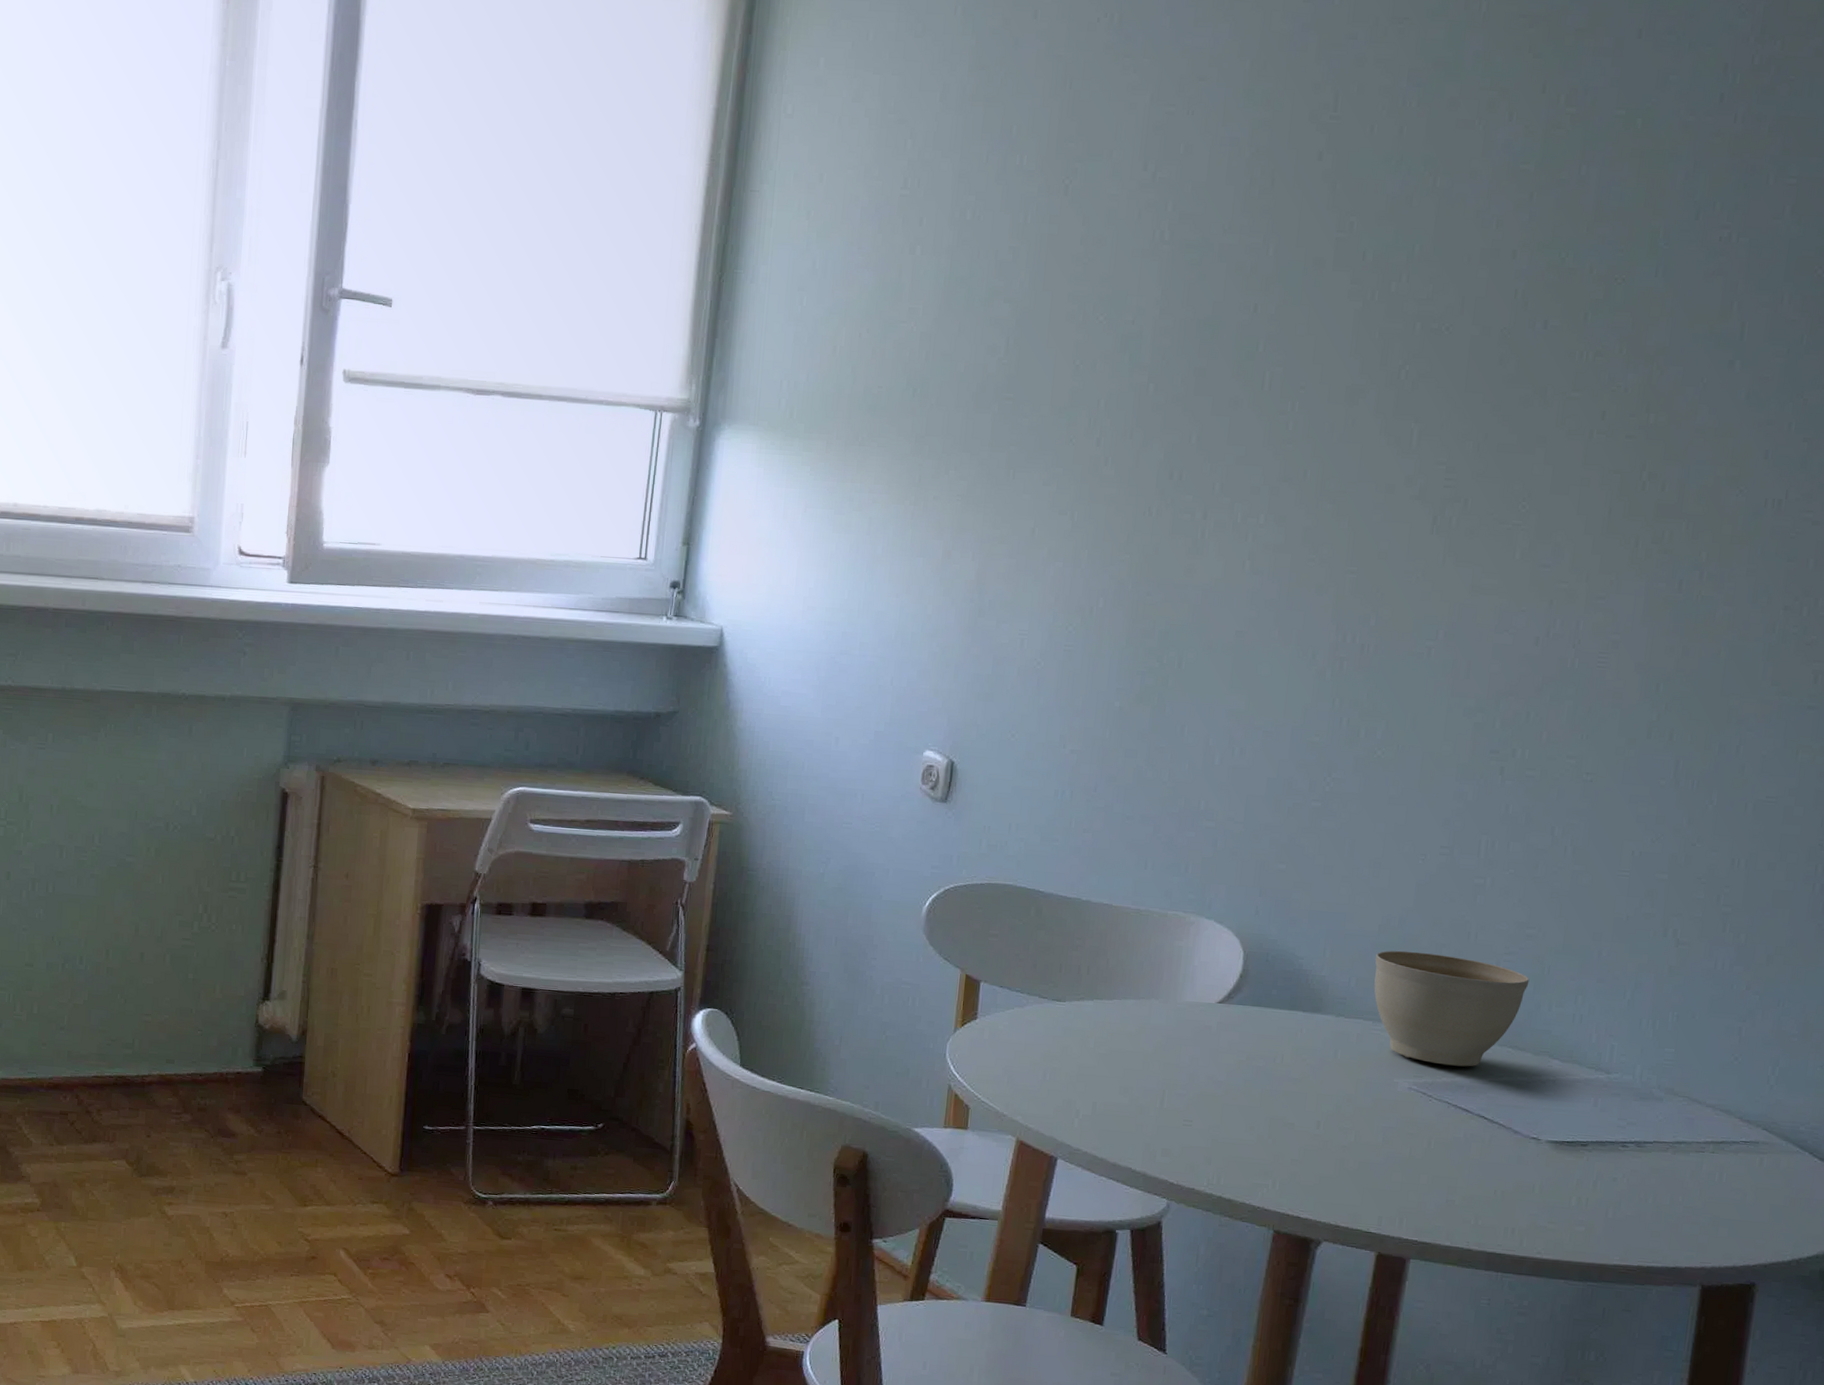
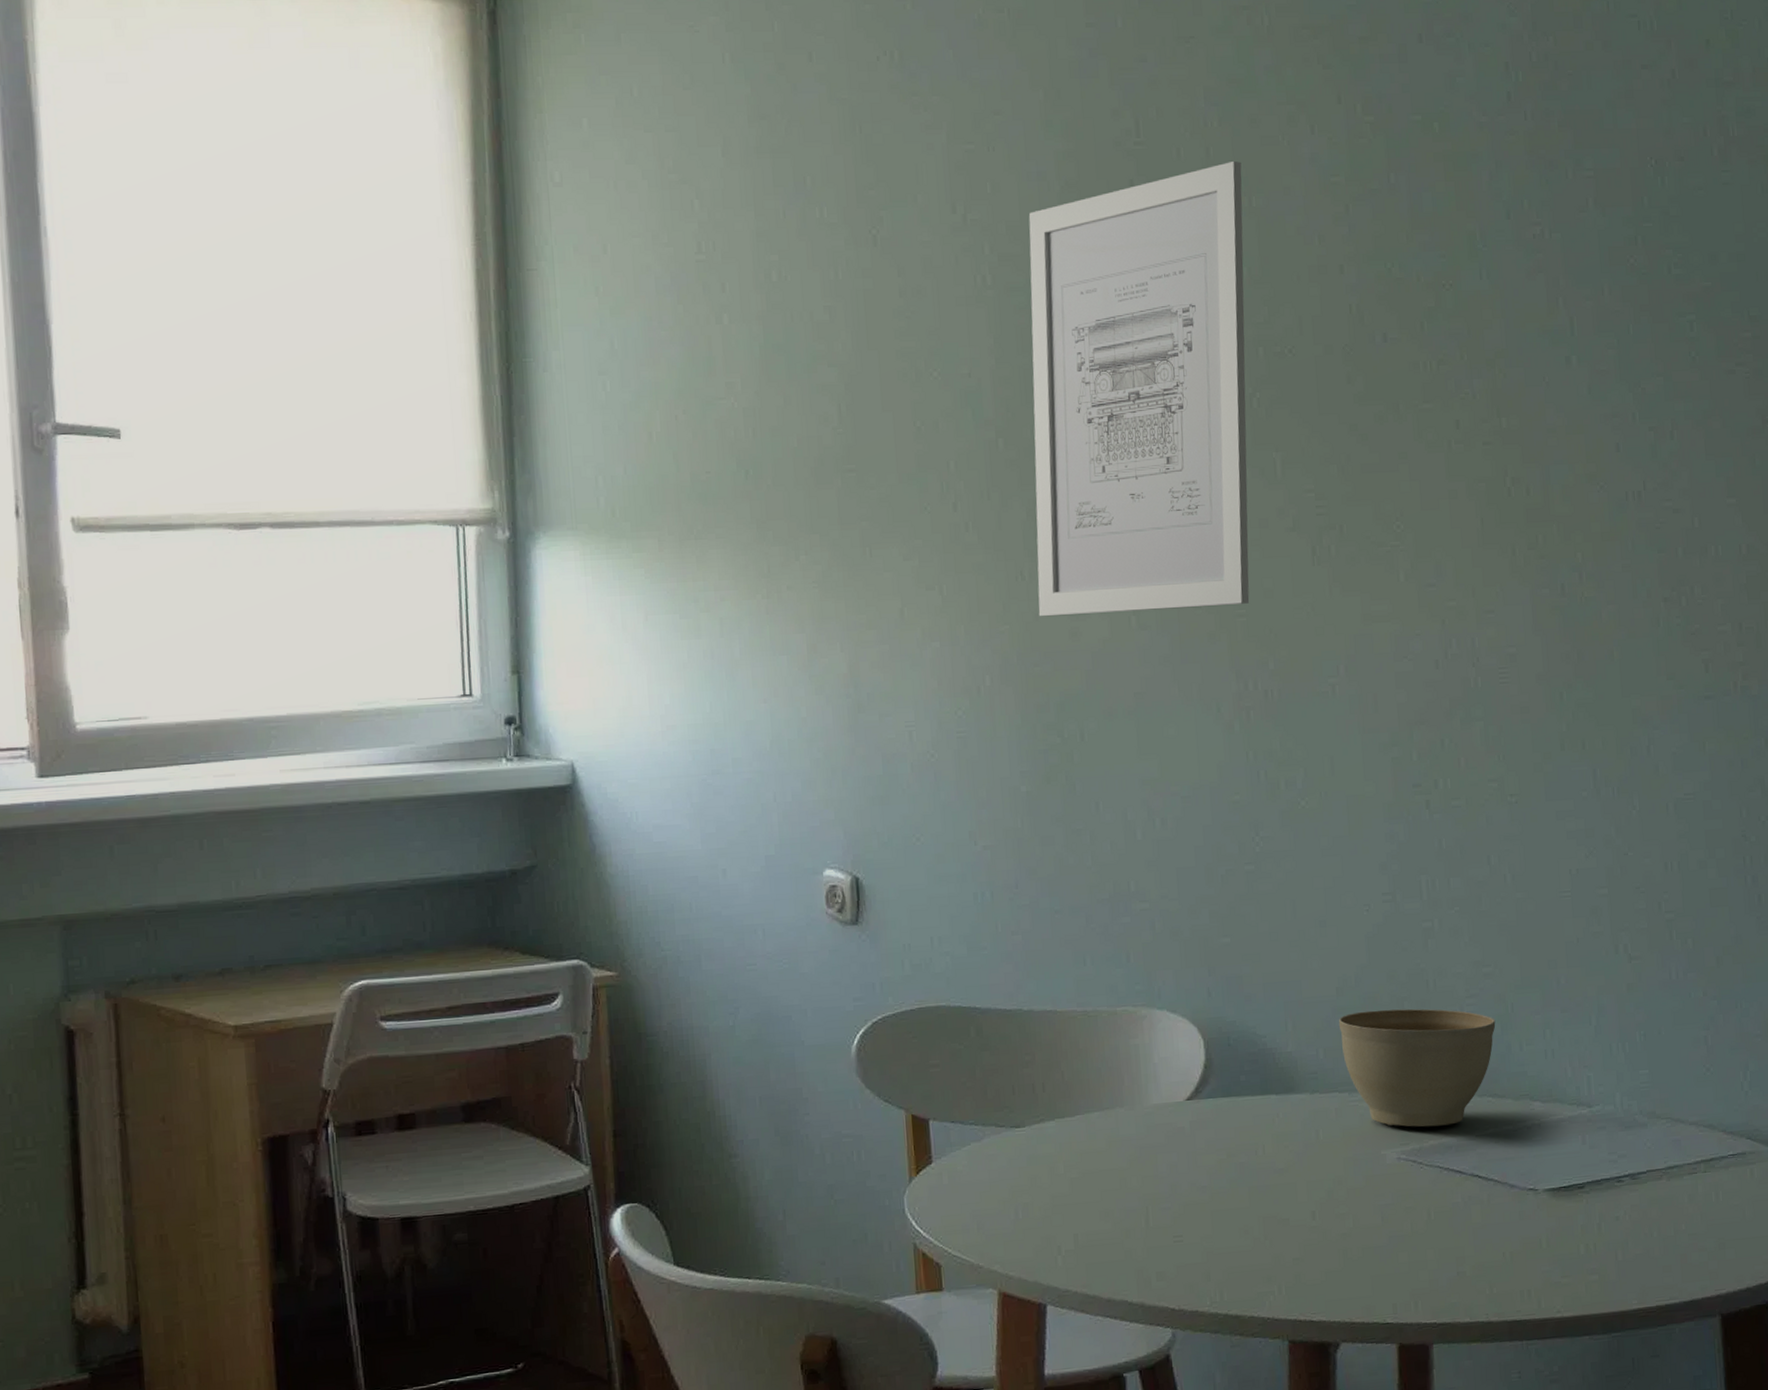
wall art: none [1159,141,1433,562] -> present [1028,160,1250,617]

